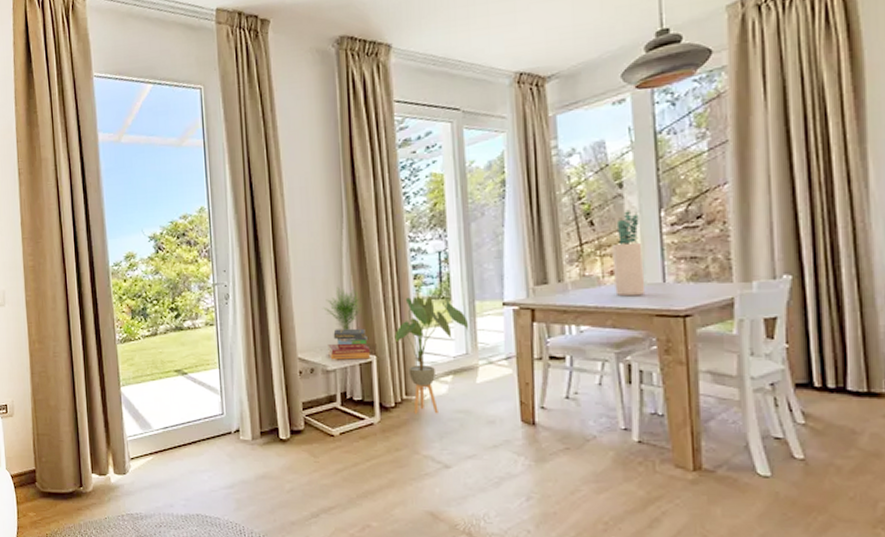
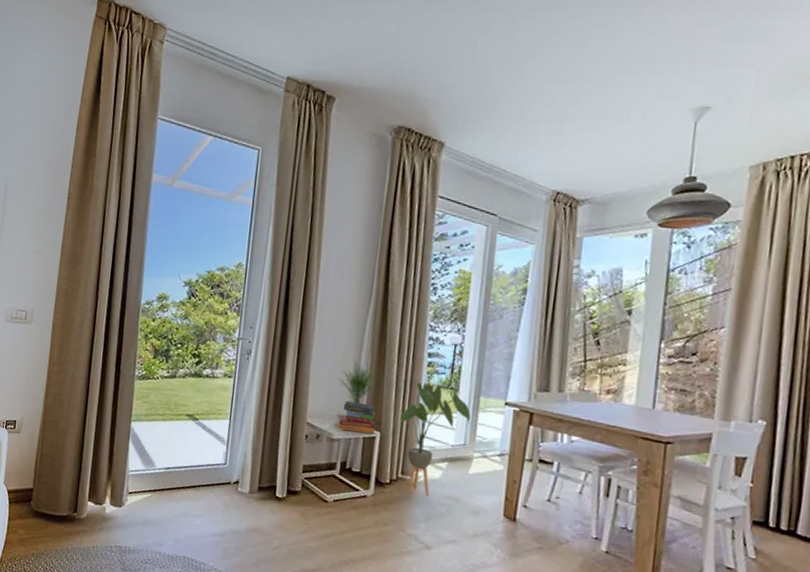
vase: present [611,209,646,297] -> none [608,335,642,418]

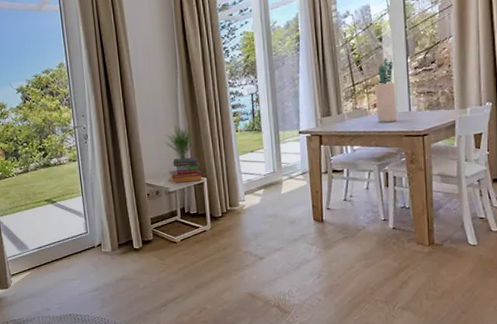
house plant: present [400,382,471,497] -> none [220,129,275,221]
vase: none [608,335,642,418] -> present [375,57,398,123]

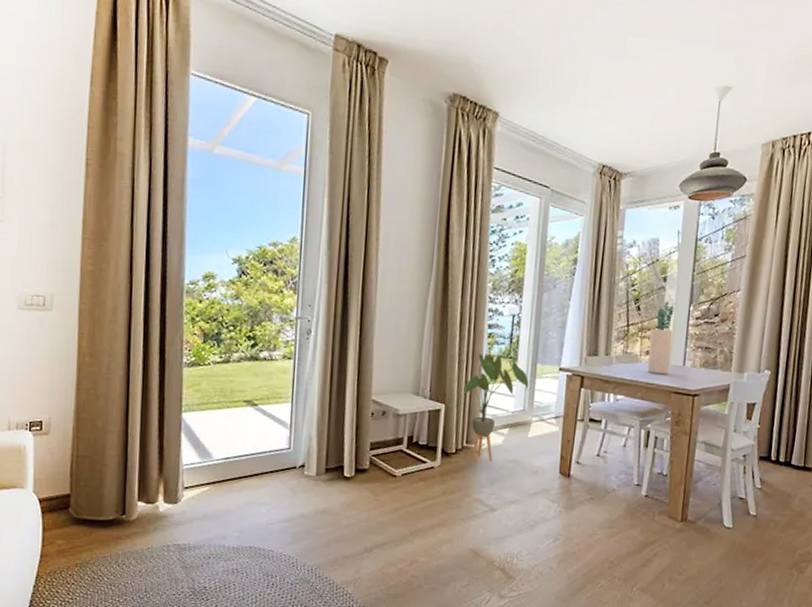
potted plant: present [163,124,194,159] -> none [401,335,438,378]
books: present [169,157,202,183] -> none [401,375,441,407]
house plant: none [220,129,275,221] -> present [463,353,529,462]

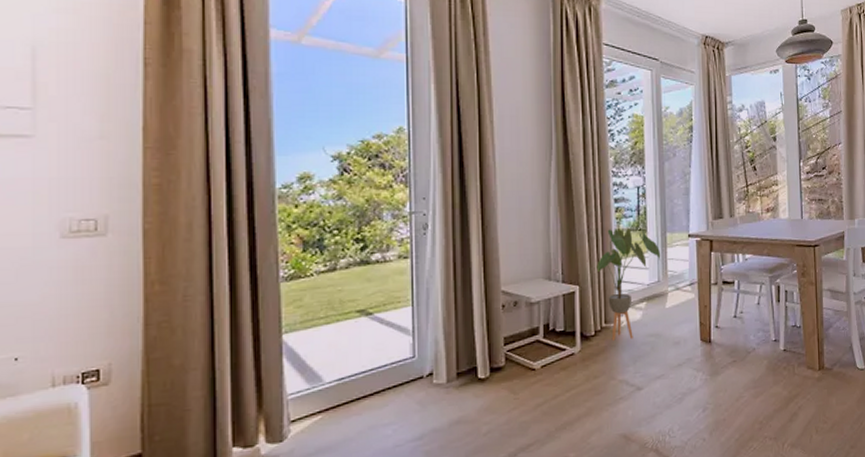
vase: present [647,300,675,375] -> none [768,159,790,230]

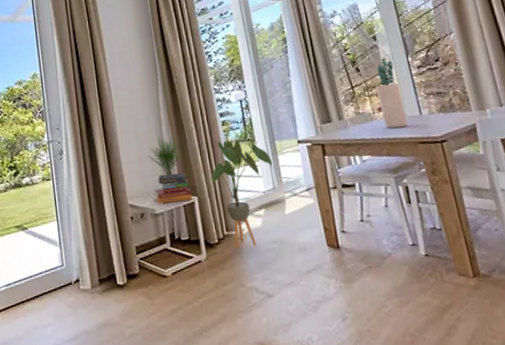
potted plant: none [528,217,567,261] -> present [146,136,180,175]
books: none [533,259,573,292] -> present [154,172,192,204]
vase: none [768,159,790,230] -> present [376,57,408,129]

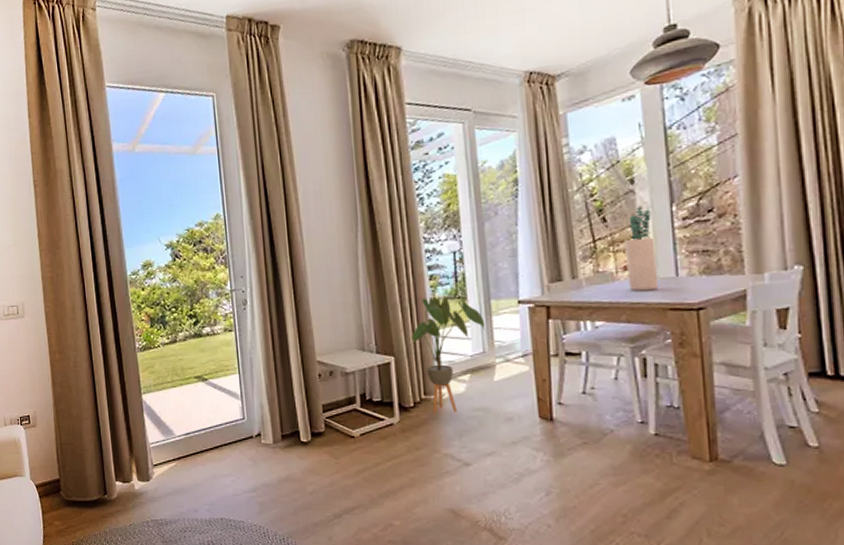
potted plant: present [146,136,180,175] -> none [339,289,378,332]
books: present [154,172,192,204] -> none [346,330,388,362]

